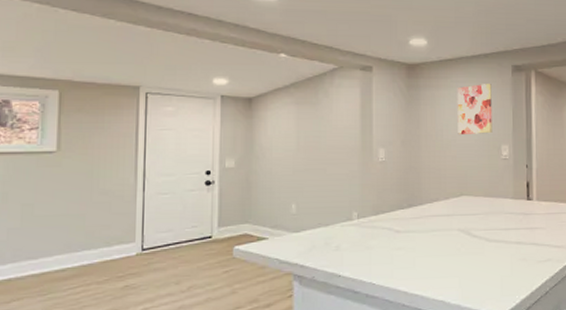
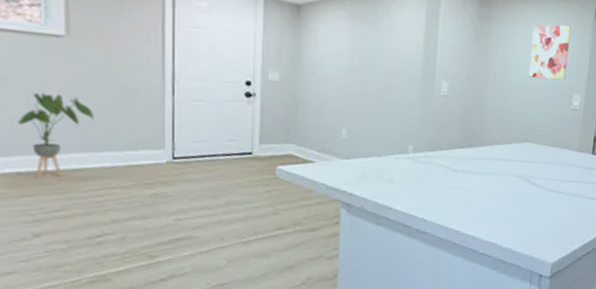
house plant: none [12,203,76,281] -> present [17,92,94,177]

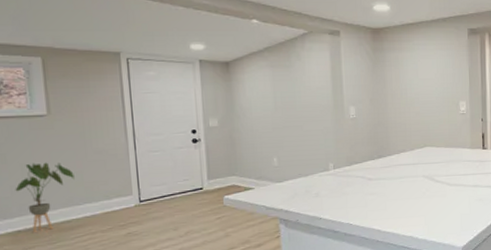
wall art: present [528,25,571,81] -> none [418,46,451,94]

